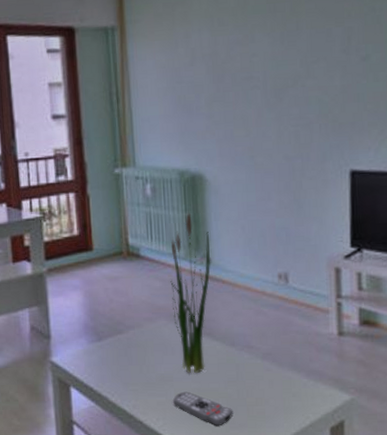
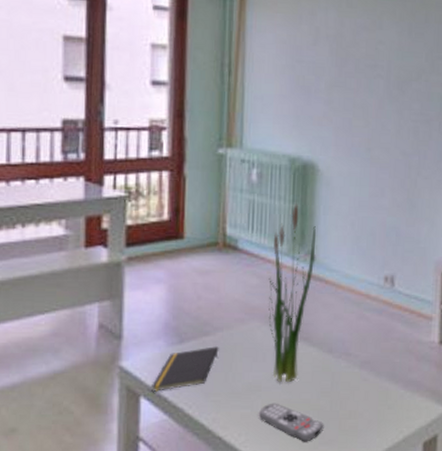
notepad: none [78,343,133,382] -> present [150,346,219,392]

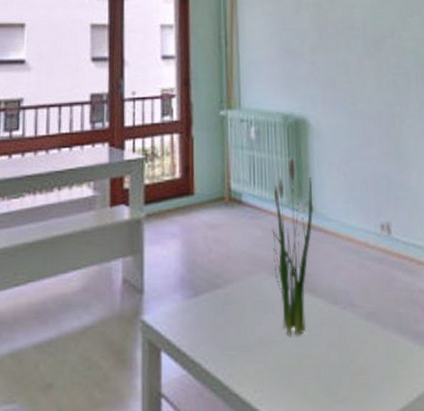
notepad: present [150,346,219,392] -> none [170,299,231,346]
remote control: present [258,403,324,442] -> none [271,357,336,400]

